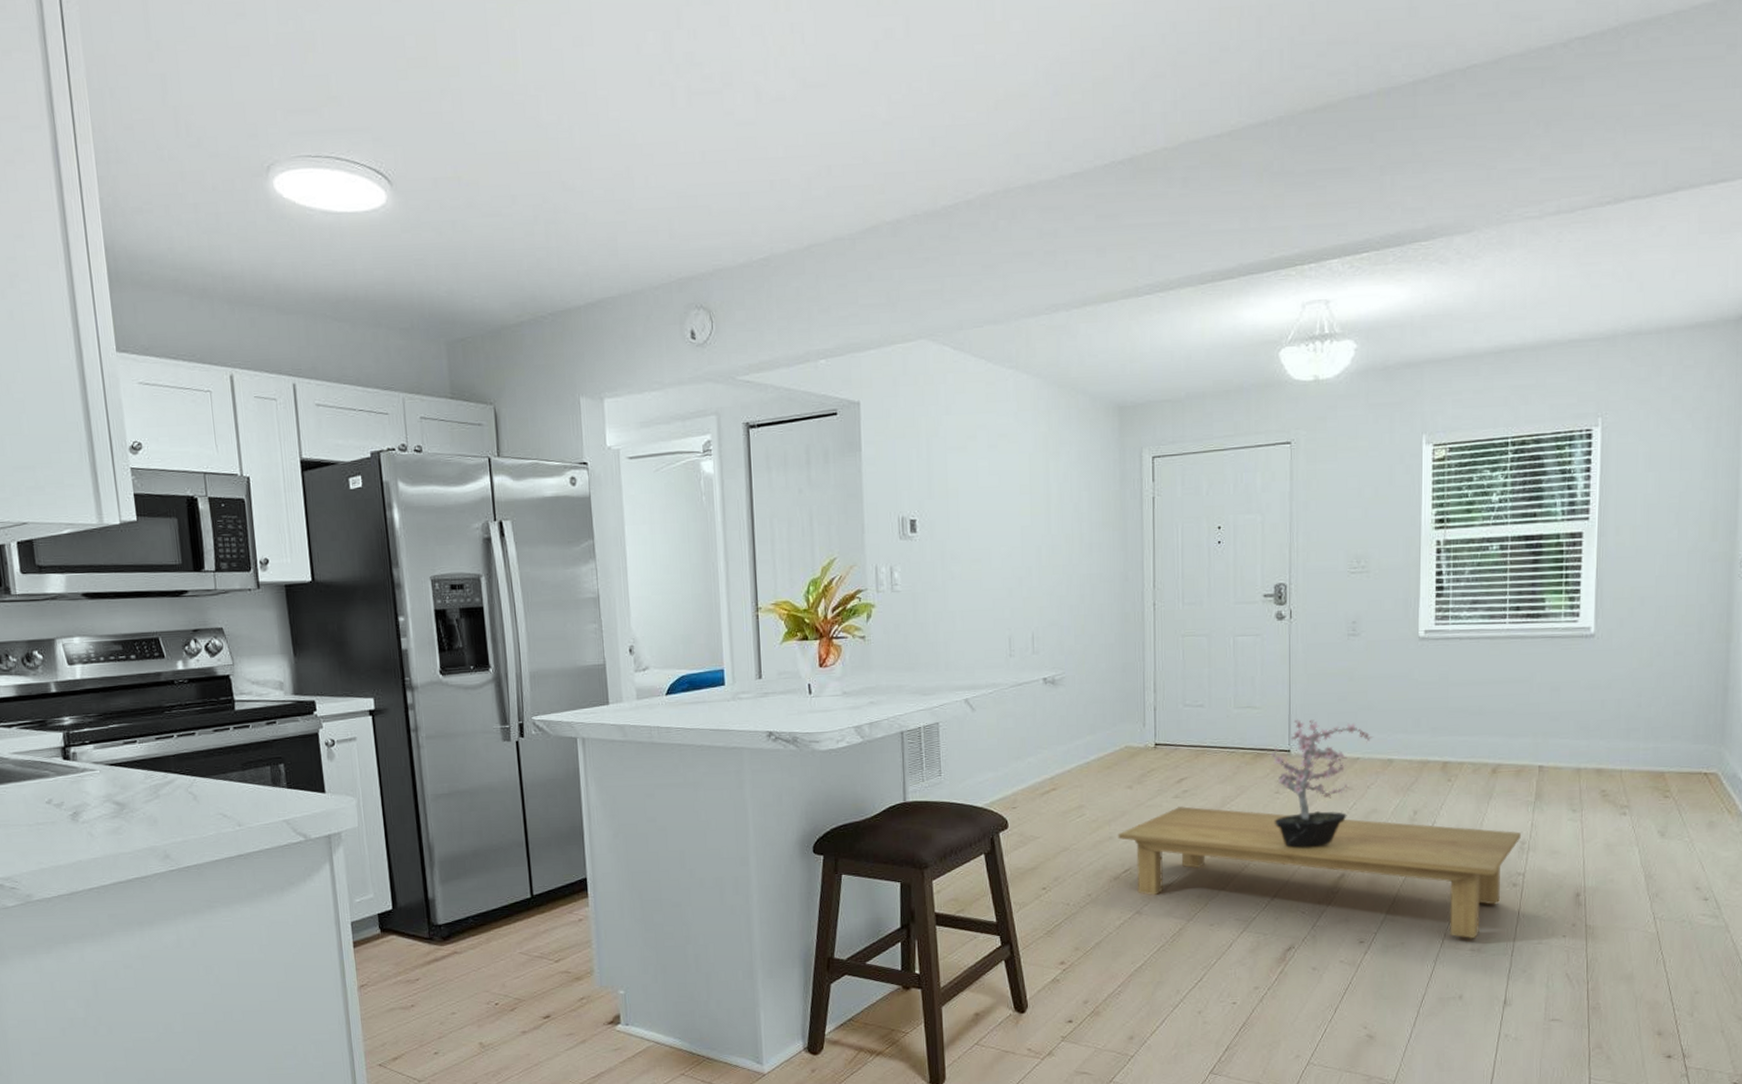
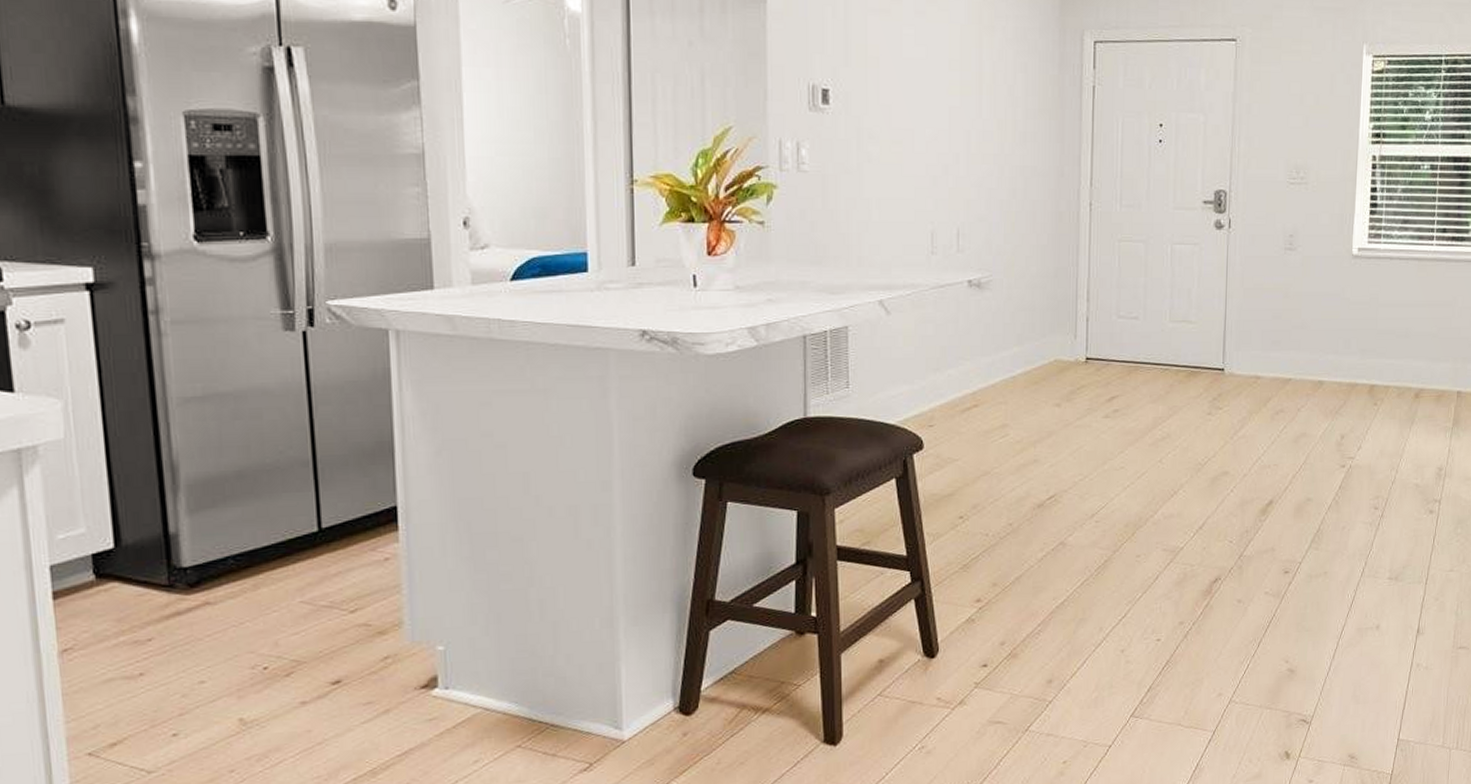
coffee table: present [1118,806,1521,938] -> none [1043,427,1439,567]
potted plant: present [1271,719,1374,849] -> none [1204,336,1306,474]

